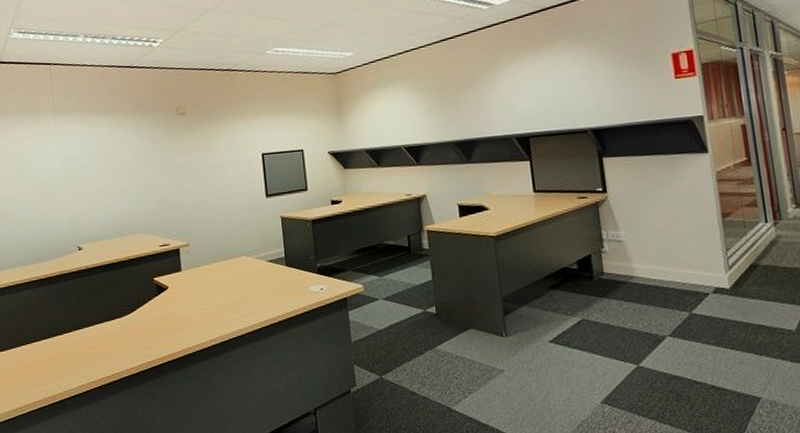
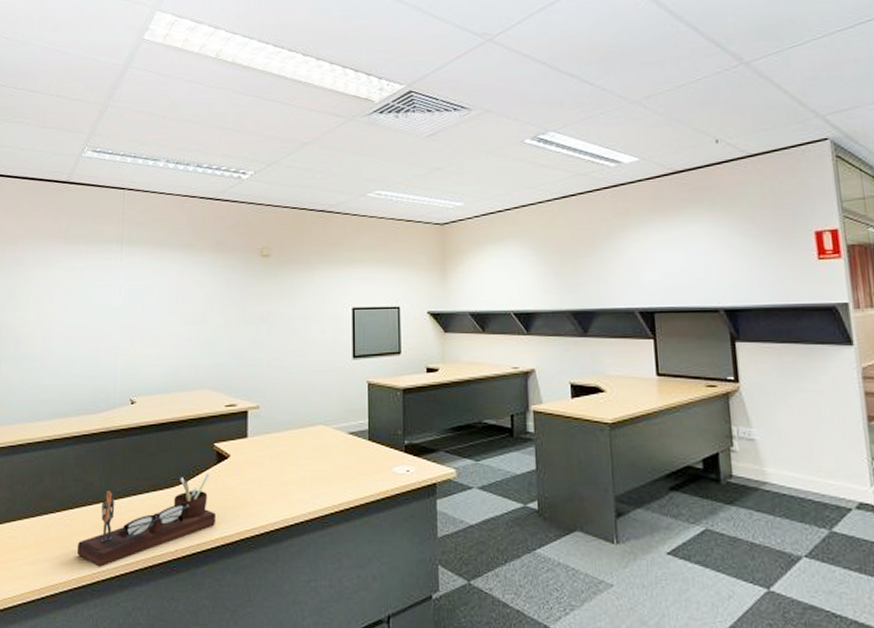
desk organizer: none [47,303,163,386] -> present [76,473,217,567]

